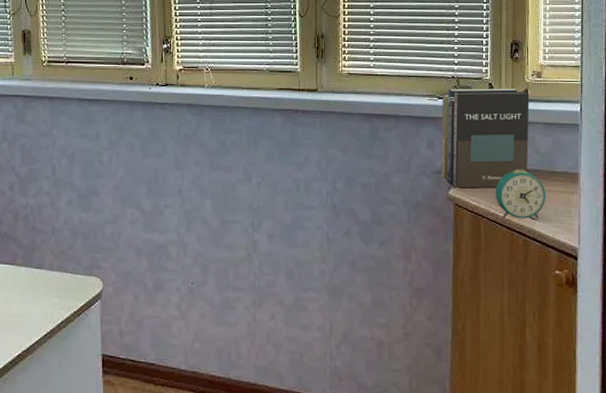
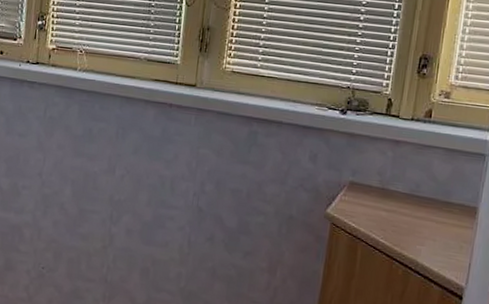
books: present [441,88,530,188] -> none [320,100,433,211]
alarm clock: present [495,169,546,219] -> none [378,194,437,251]

